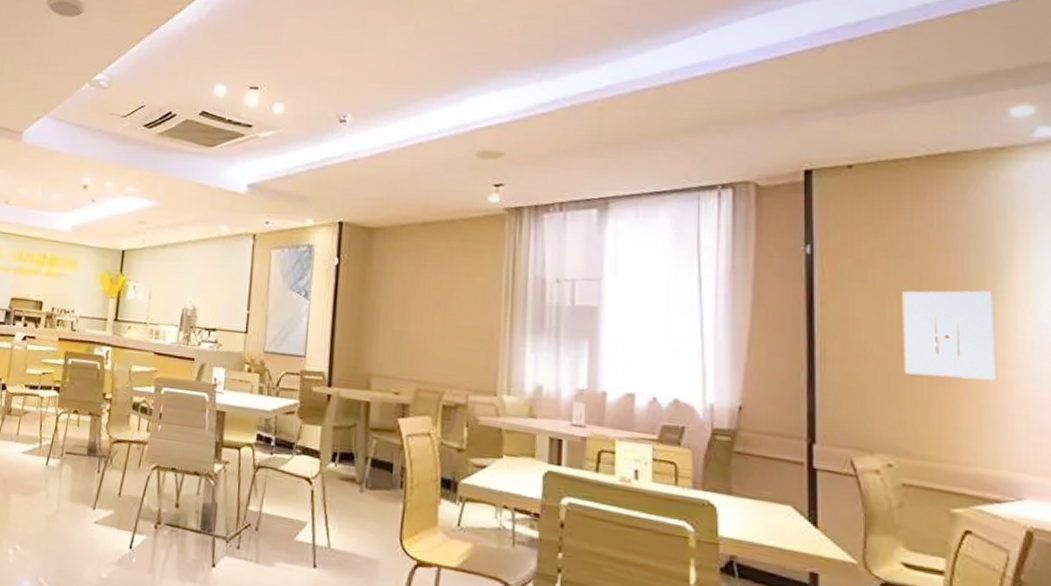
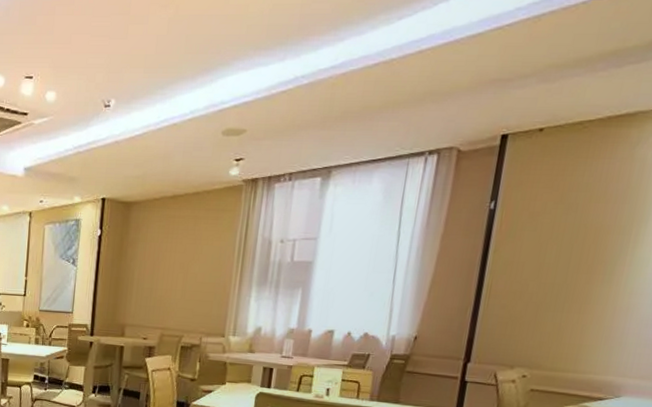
wall art: present [902,290,997,381] -> none [550,234,636,308]

